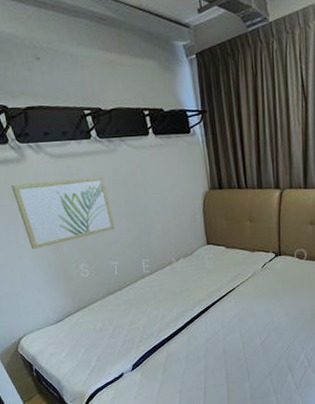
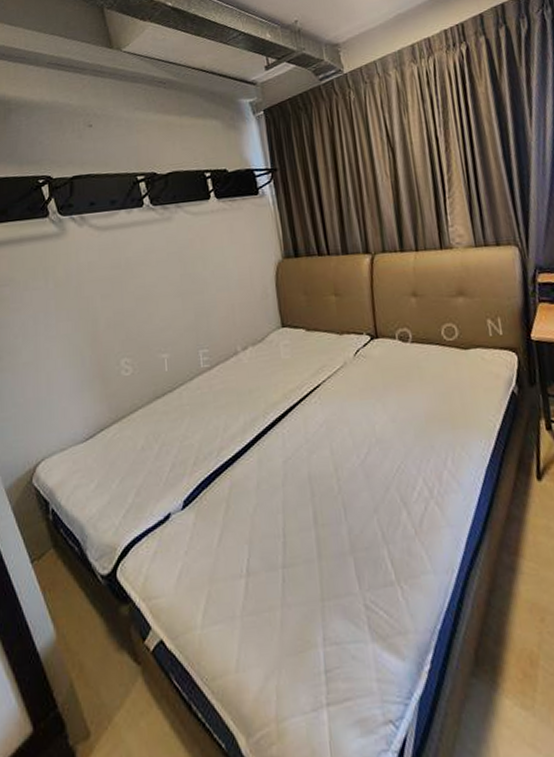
wall art: present [11,176,116,249] -> none [47,248,168,341]

